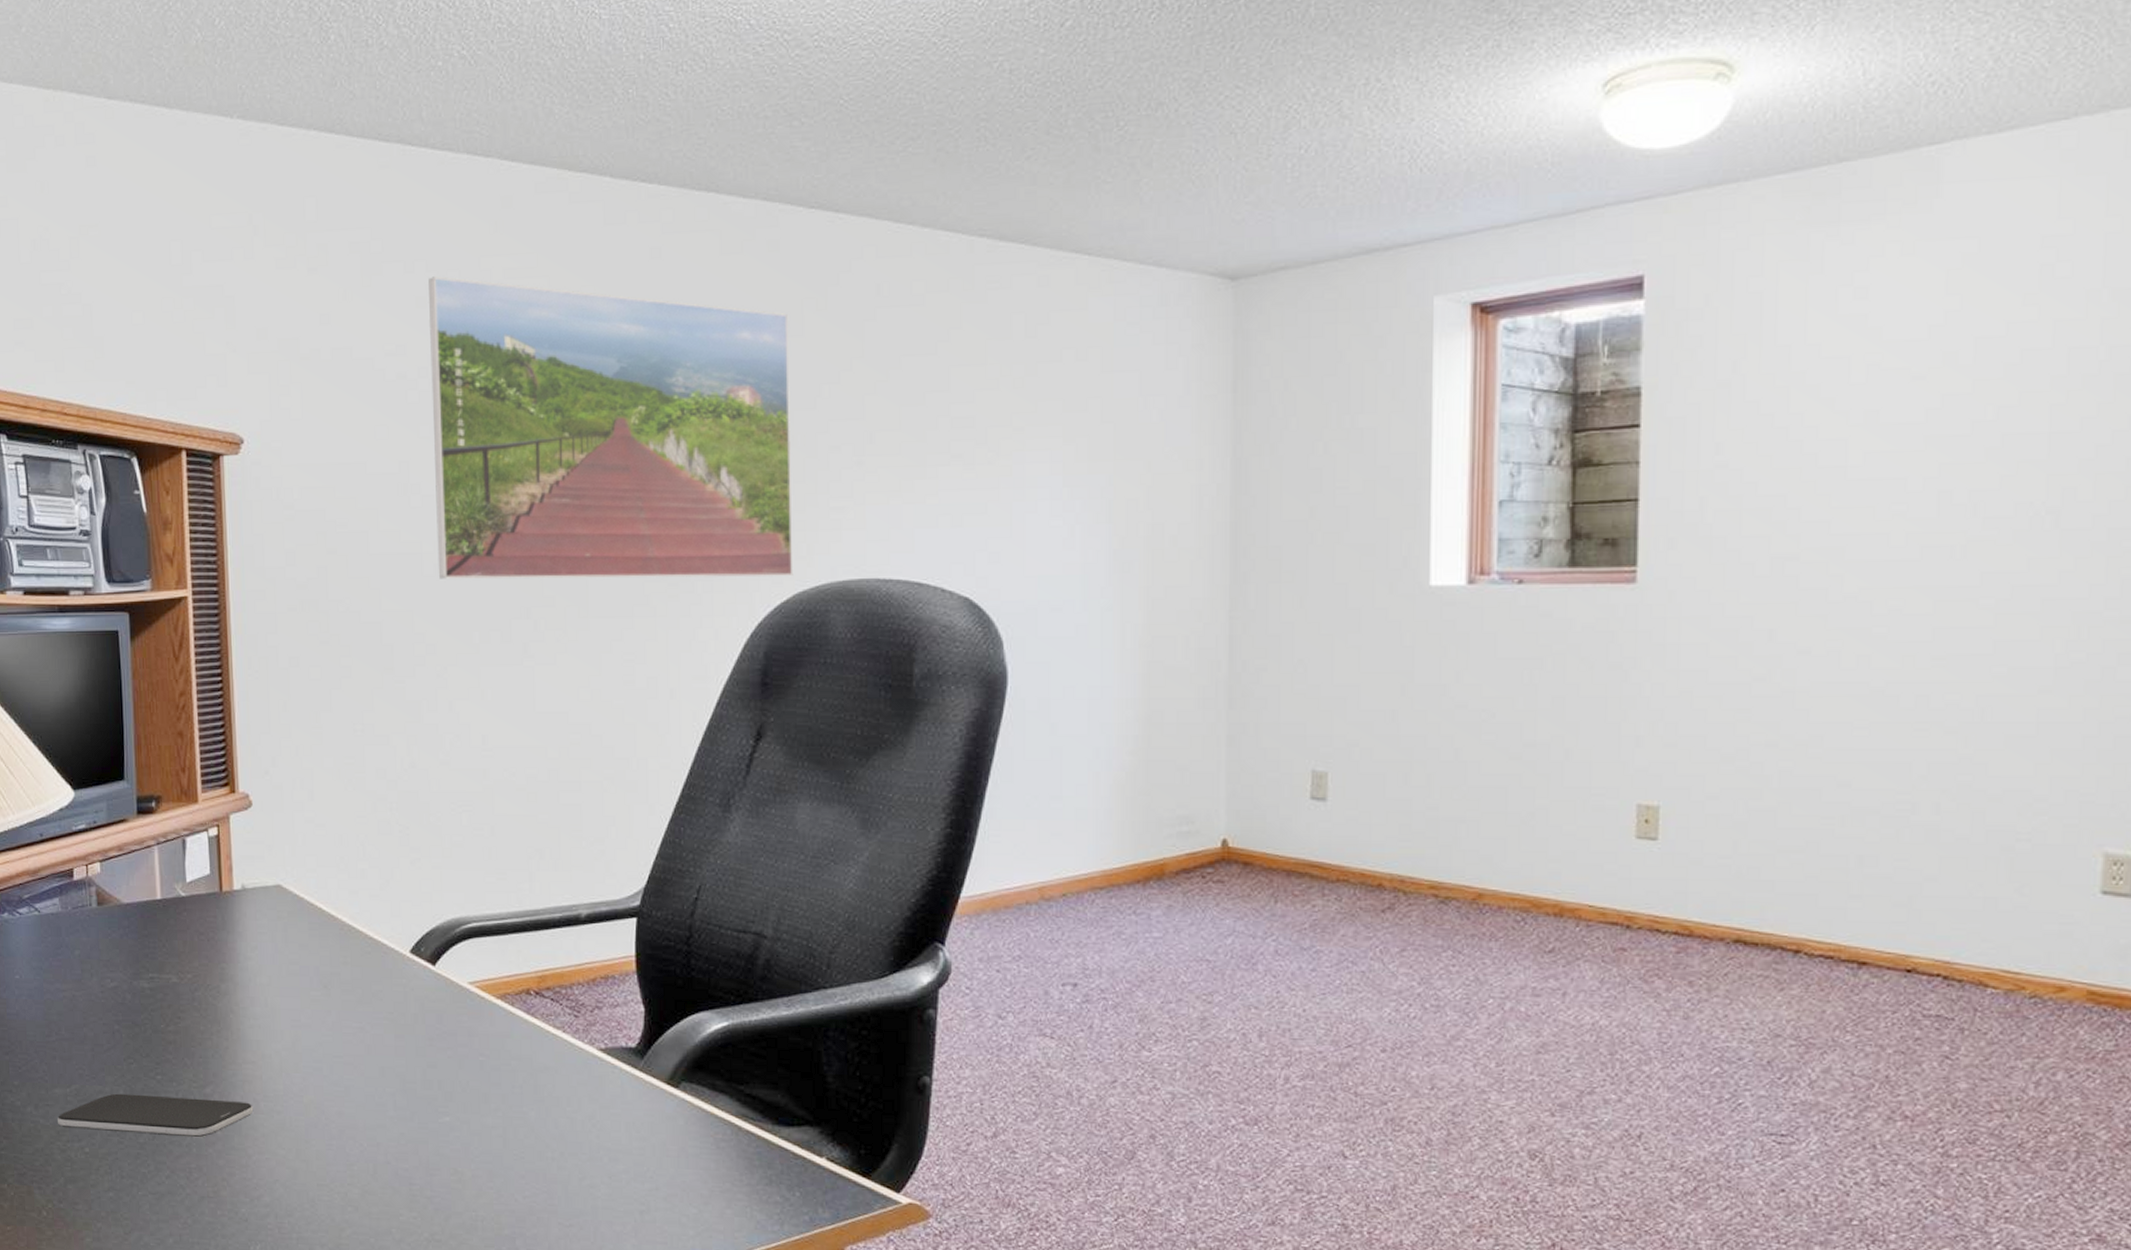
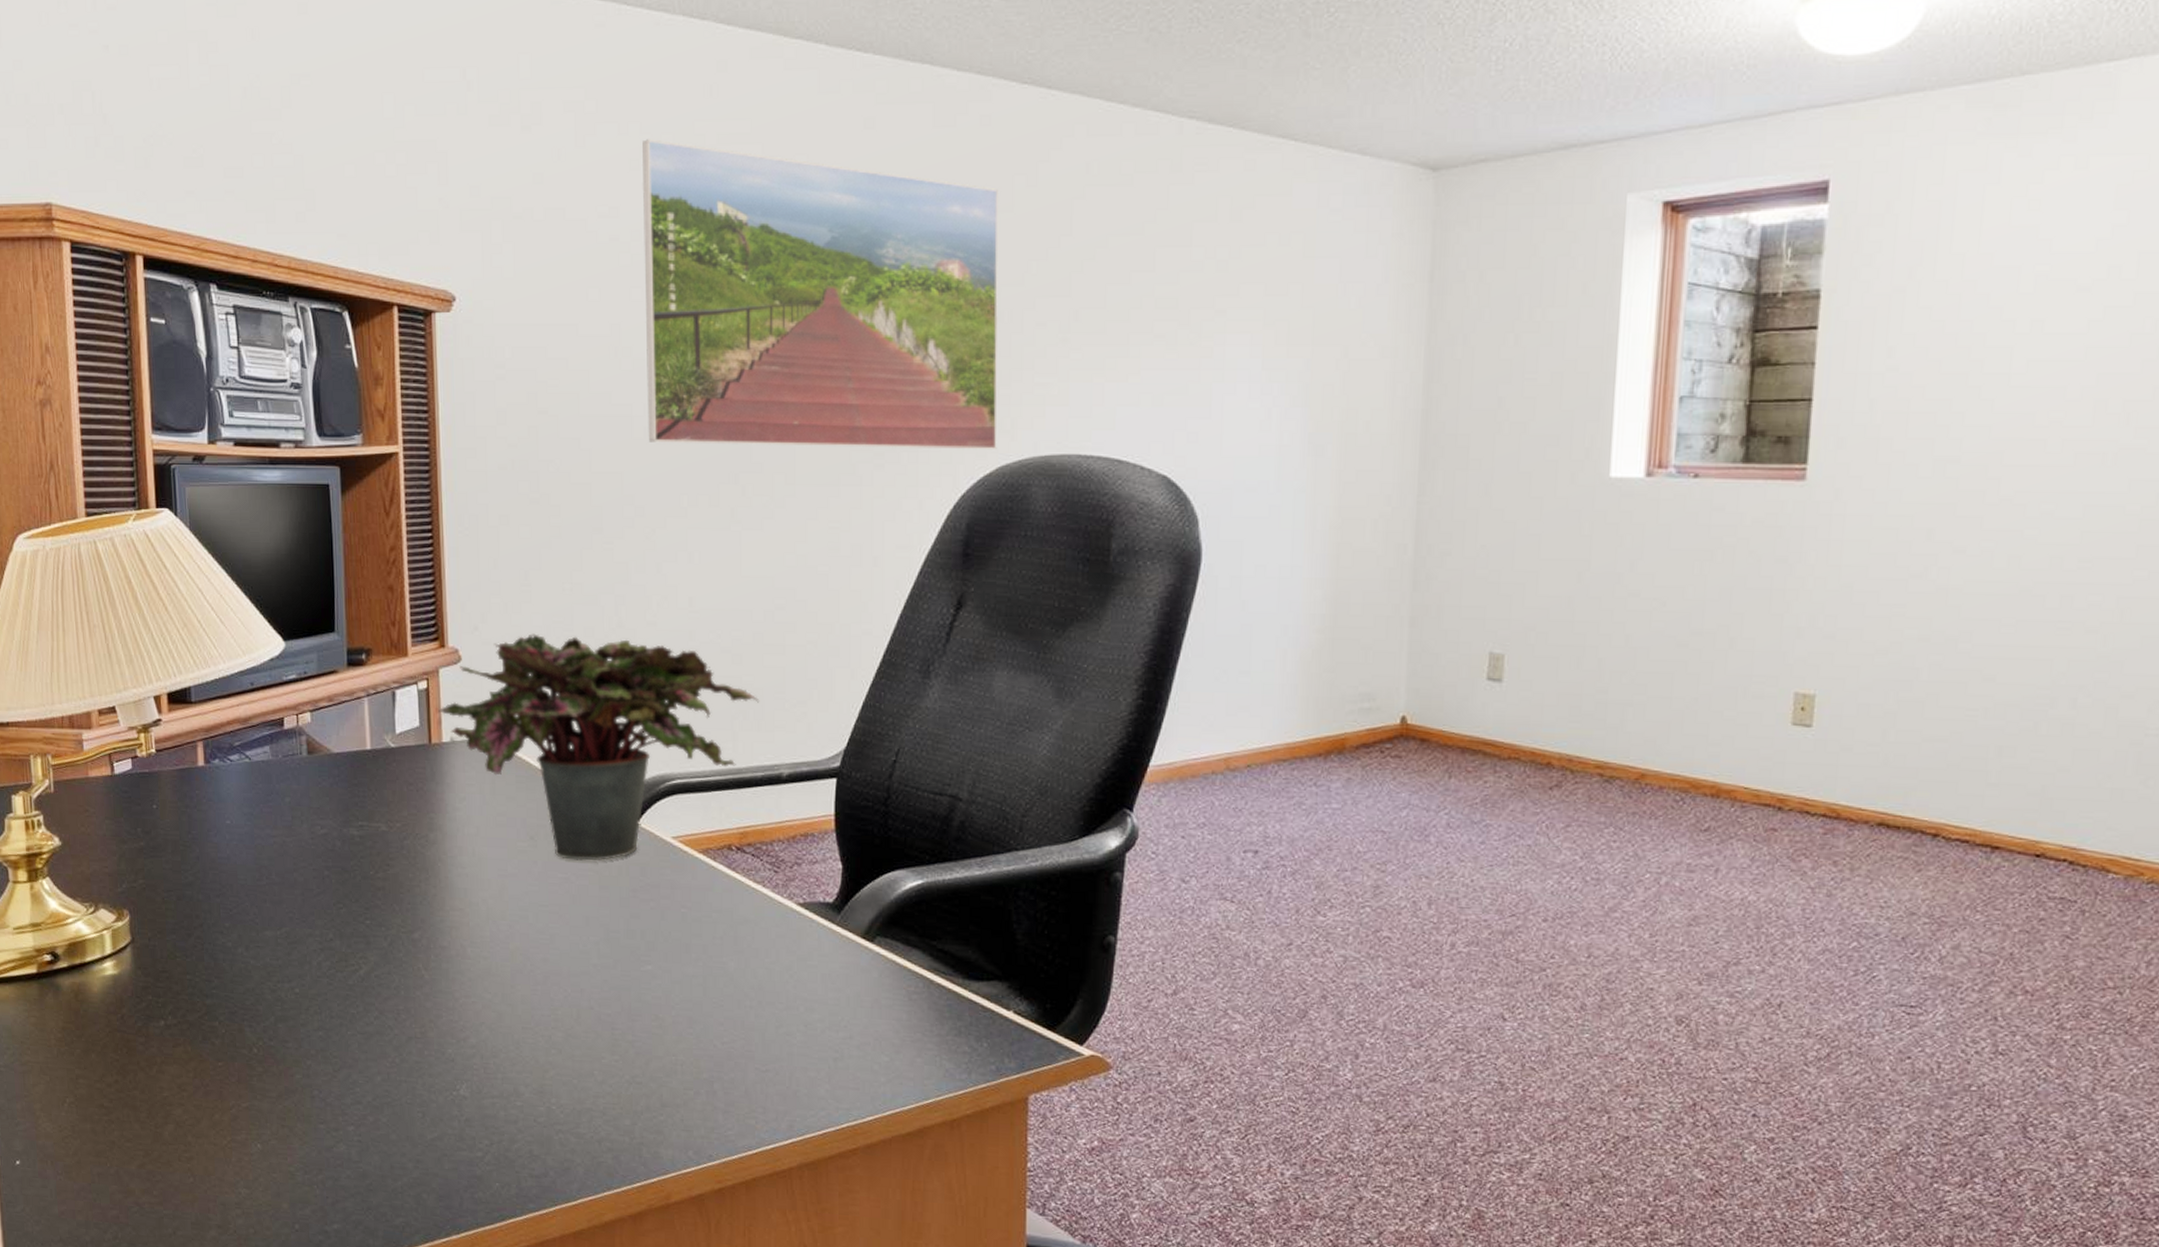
smartphone: present [58,1093,253,1138] -> none [268,936,460,981]
potted plant: none [229,776,556,1009] -> present [438,633,760,861]

